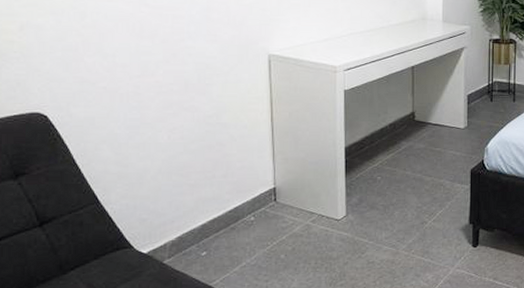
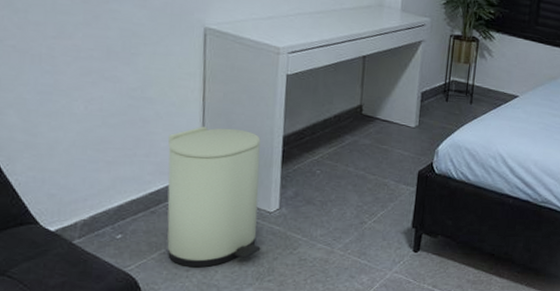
pedal bin: none [242,144,332,278] -> present [167,126,261,268]

